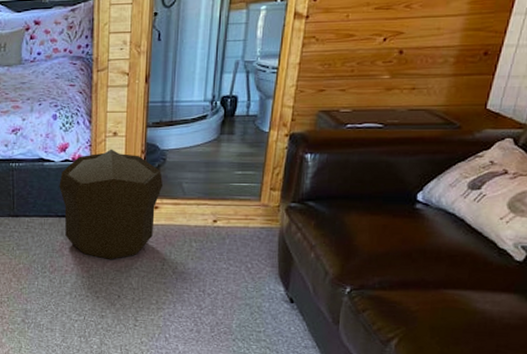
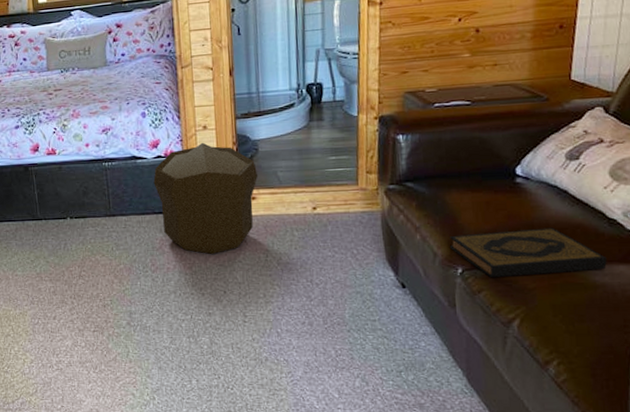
hardback book: none [341,254,491,299] -> present [449,227,607,278]

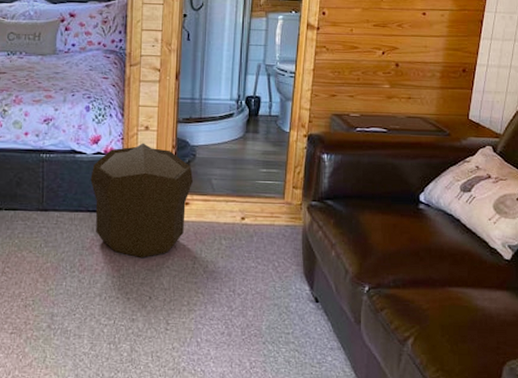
hardback book: present [449,227,607,278] -> none [359,252,487,297]

